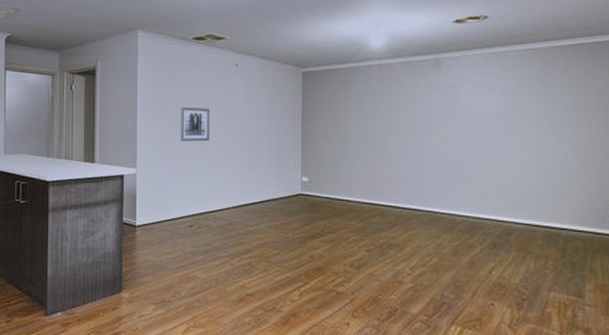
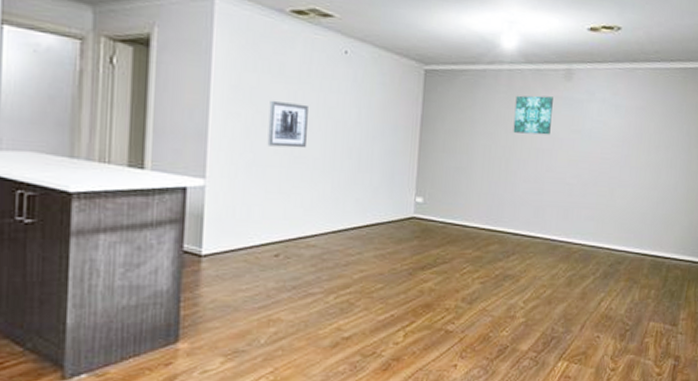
wall art: none [387,84,424,118] -> present [513,95,553,135]

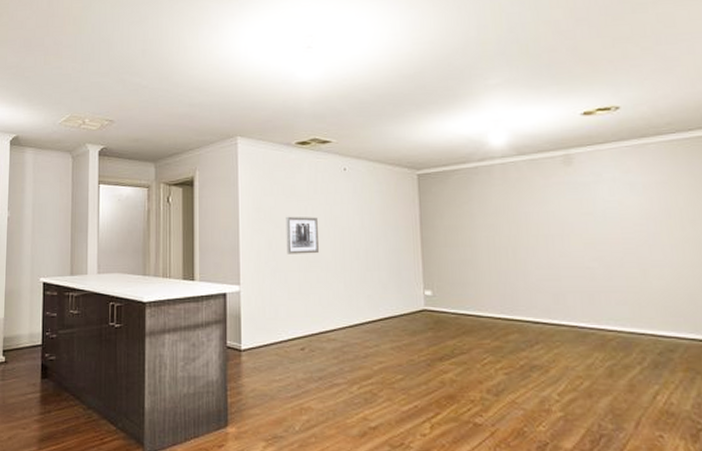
wall art: present [513,95,553,135] -> none [513,183,557,222]

